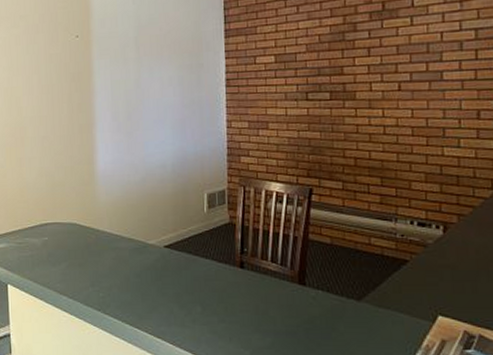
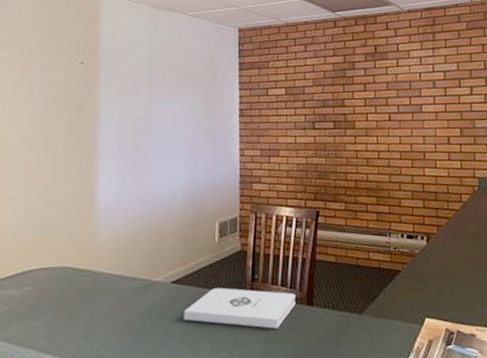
notepad: none [176,257,287,303] -> present [183,287,296,329]

